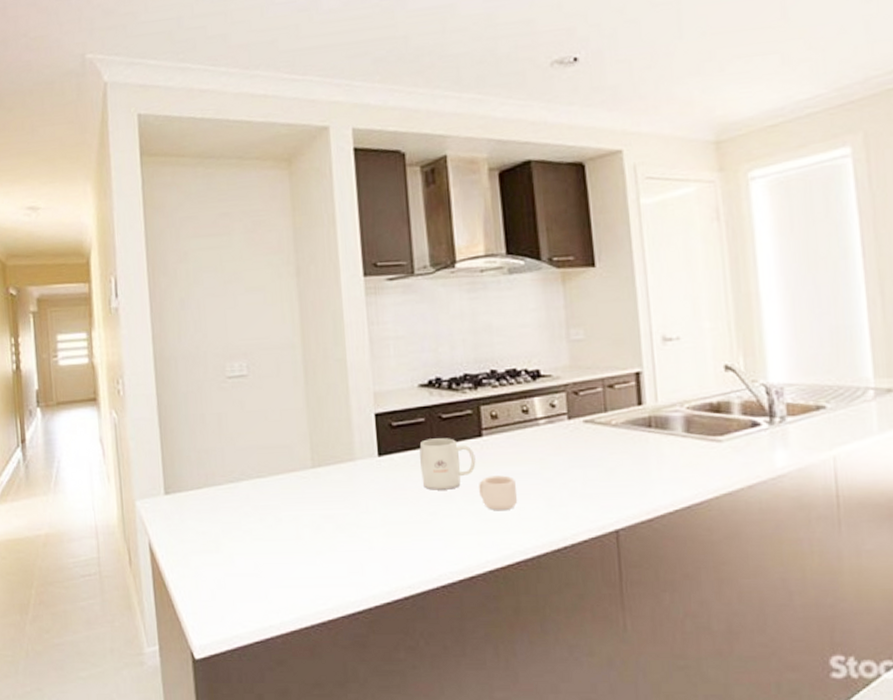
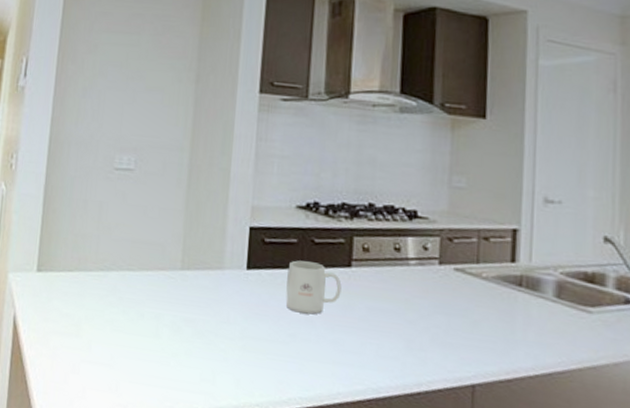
mug: present [479,475,518,511] -> none [340,307,378,346]

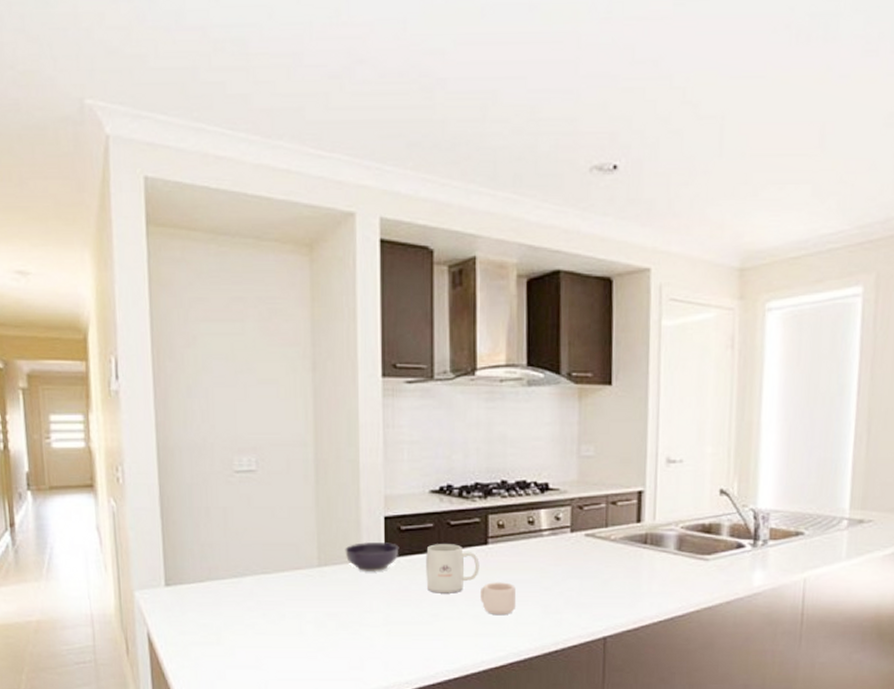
bowl: none [208,250,262,282] -> present [345,542,399,571]
mug: none [340,307,378,346] -> present [481,582,516,616]

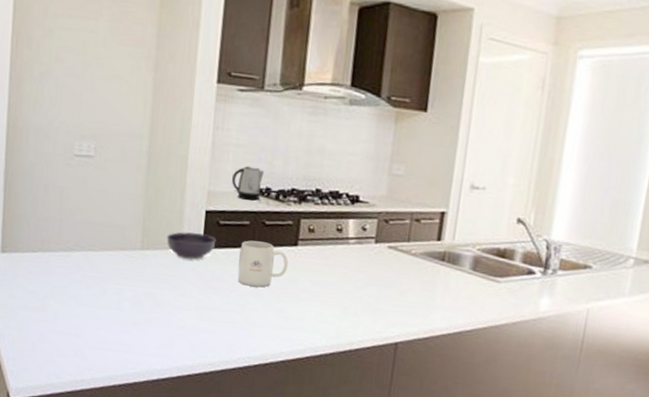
kettle: none [408,462,444,500] -> present [231,165,265,201]
mug: present [481,582,516,616] -> none [285,281,319,313]

